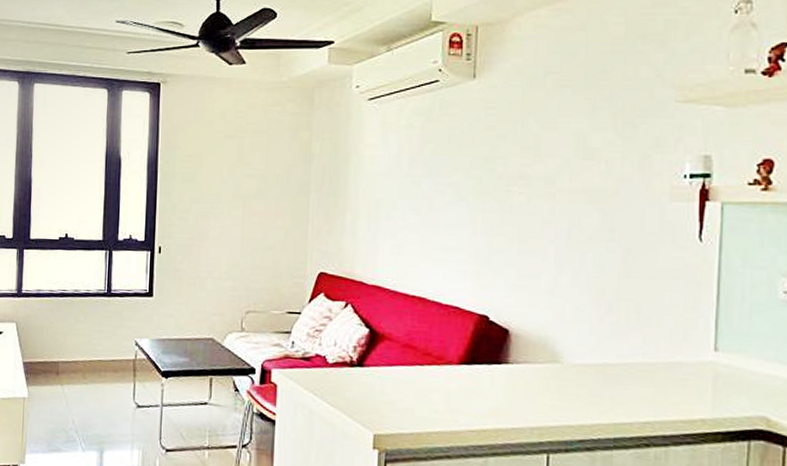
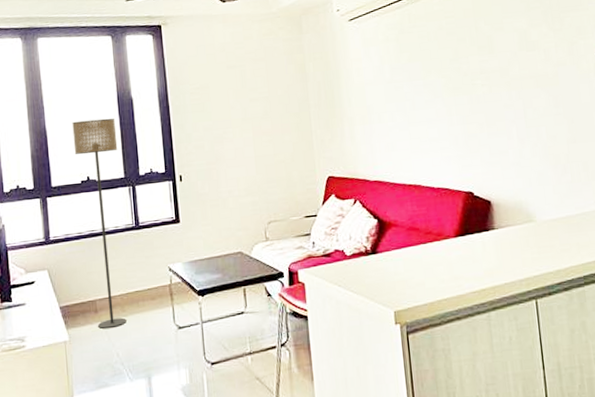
floor lamp: none [56,175,101,394] -> present [72,118,127,329]

